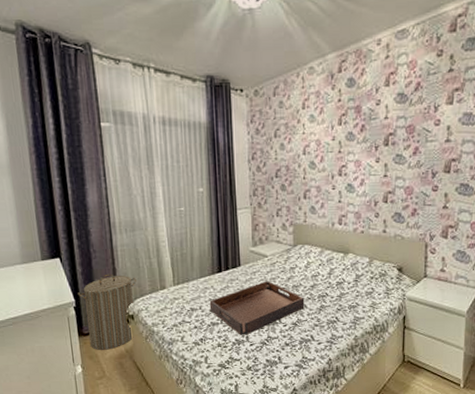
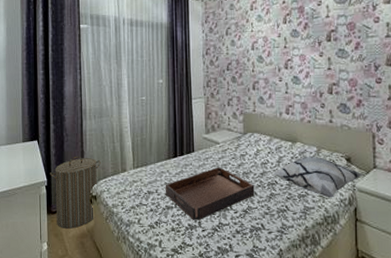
decorative pillow: none [324,267,414,308] -> present [274,156,363,198]

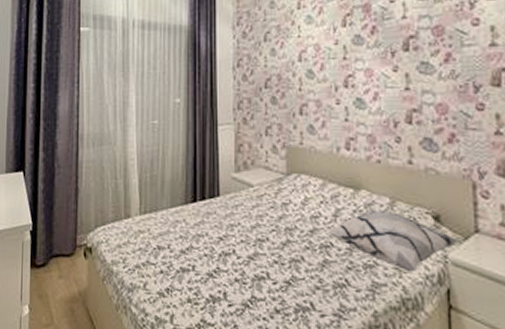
laundry hamper: present [49,156,101,229] -> none [35,194,99,290]
serving tray: present [165,167,255,220] -> none [180,218,301,290]

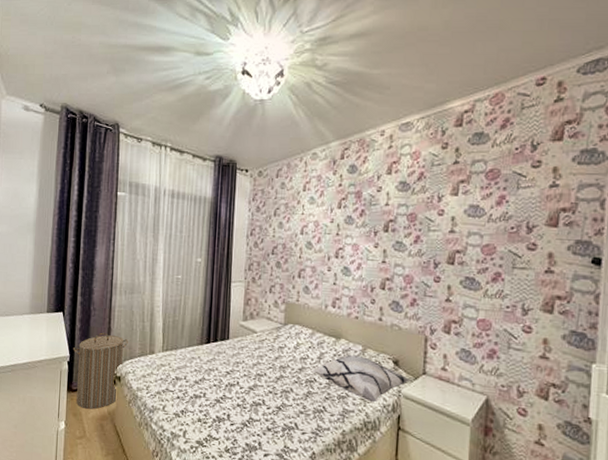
laundry hamper: none [35,194,99,290] -> present [73,332,128,410]

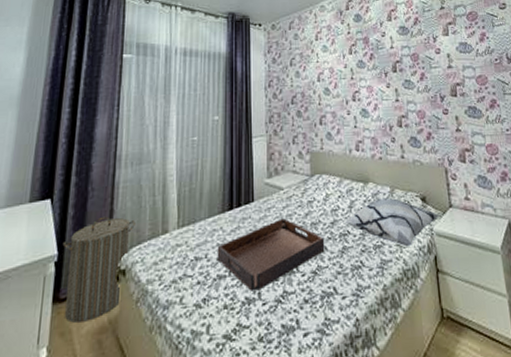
serving tray: none [194,358,291,413] -> present [217,218,325,291]

